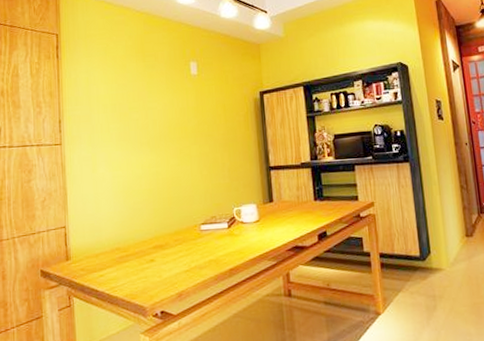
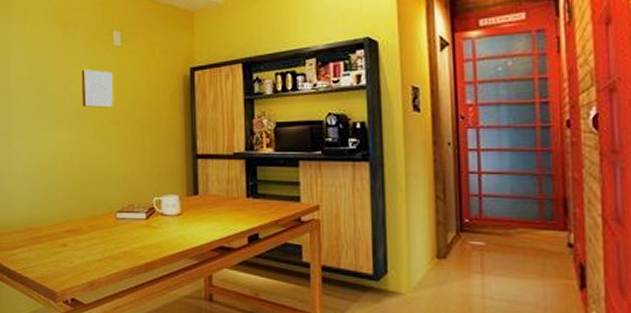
wall art: none [162,96,194,131] -> present [81,69,114,108]

